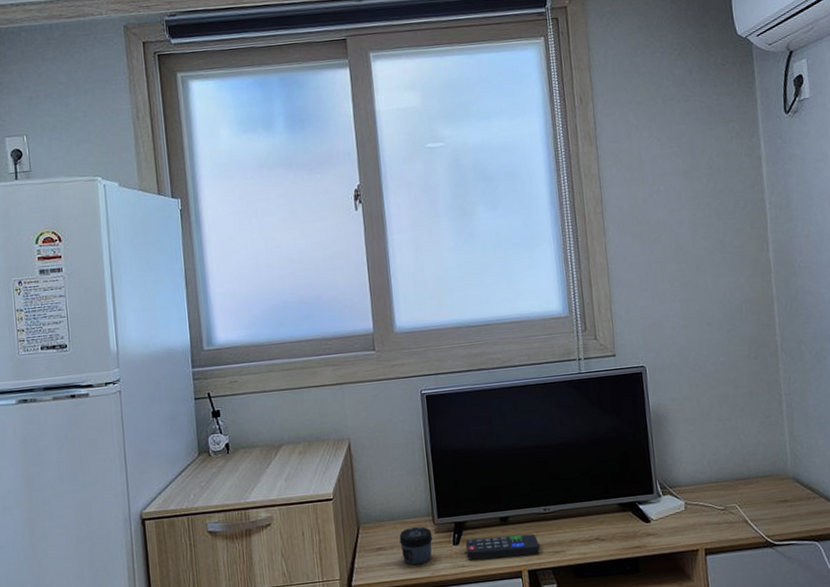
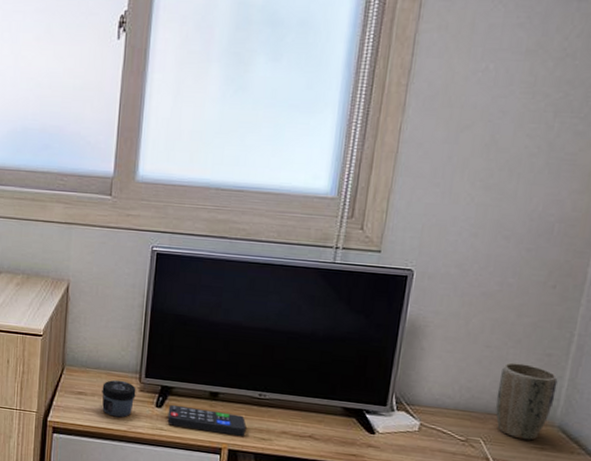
plant pot: none [736,428,783,497] -> present [495,362,558,441]

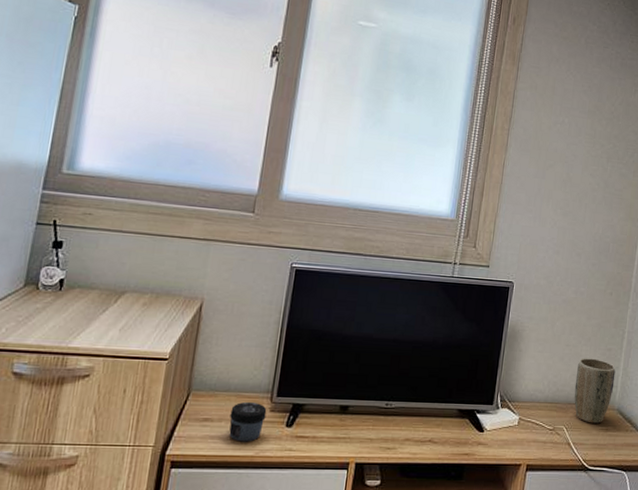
remote control: present [167,405,247,437] -> none [297,423,373,449]

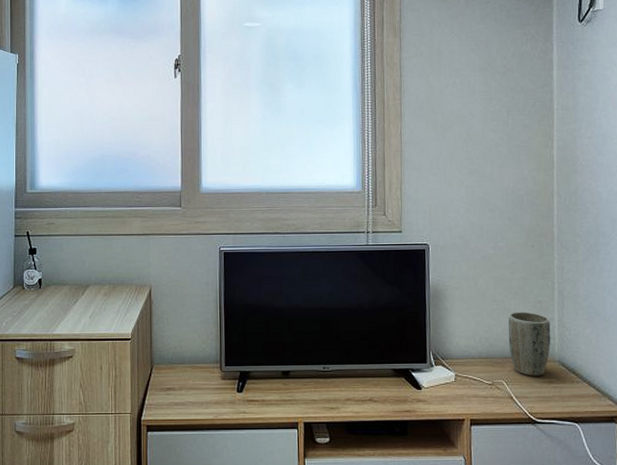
jar: present [229,401,267,442] -> none [188,371,219,407]

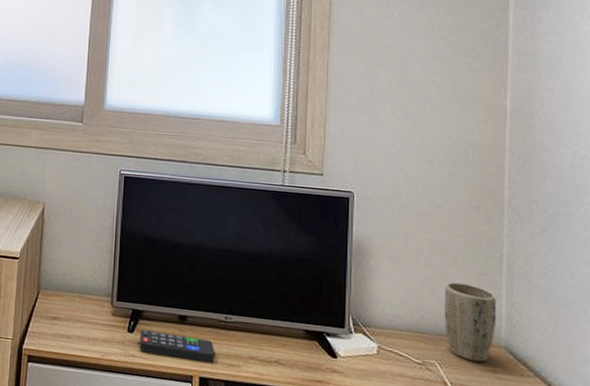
remote control: none [248,388,317,409] -> present [139,330,215,363]

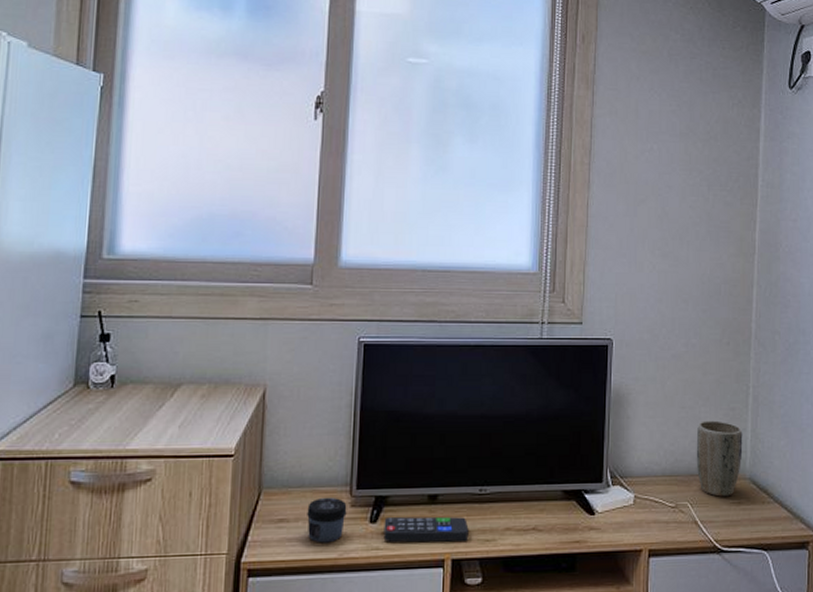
jar: none [76,303,109,344] -> present [307,497,347,543]

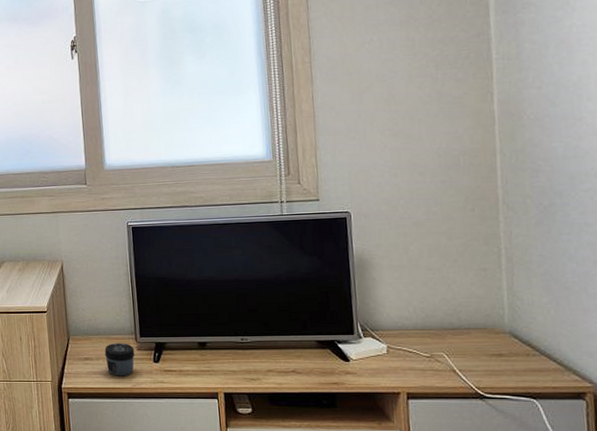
remote control: present [383,516,469,543] -> none [165,359,237,380]
plant pot: present [696,420,743,497] -> none [446,280,500,349]

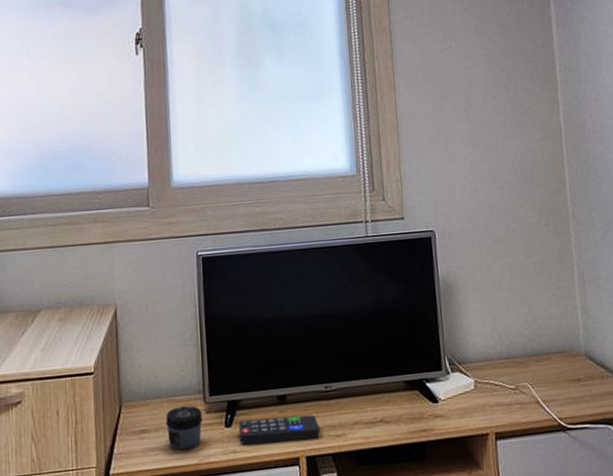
remote control: none [165,359,237,380] -> present [238,414,320,445]

